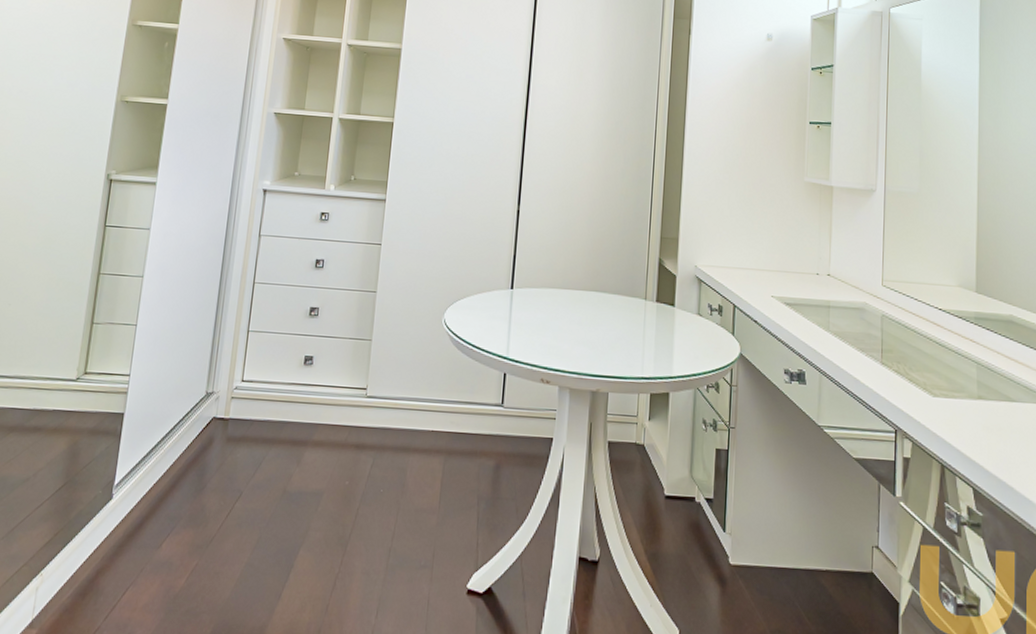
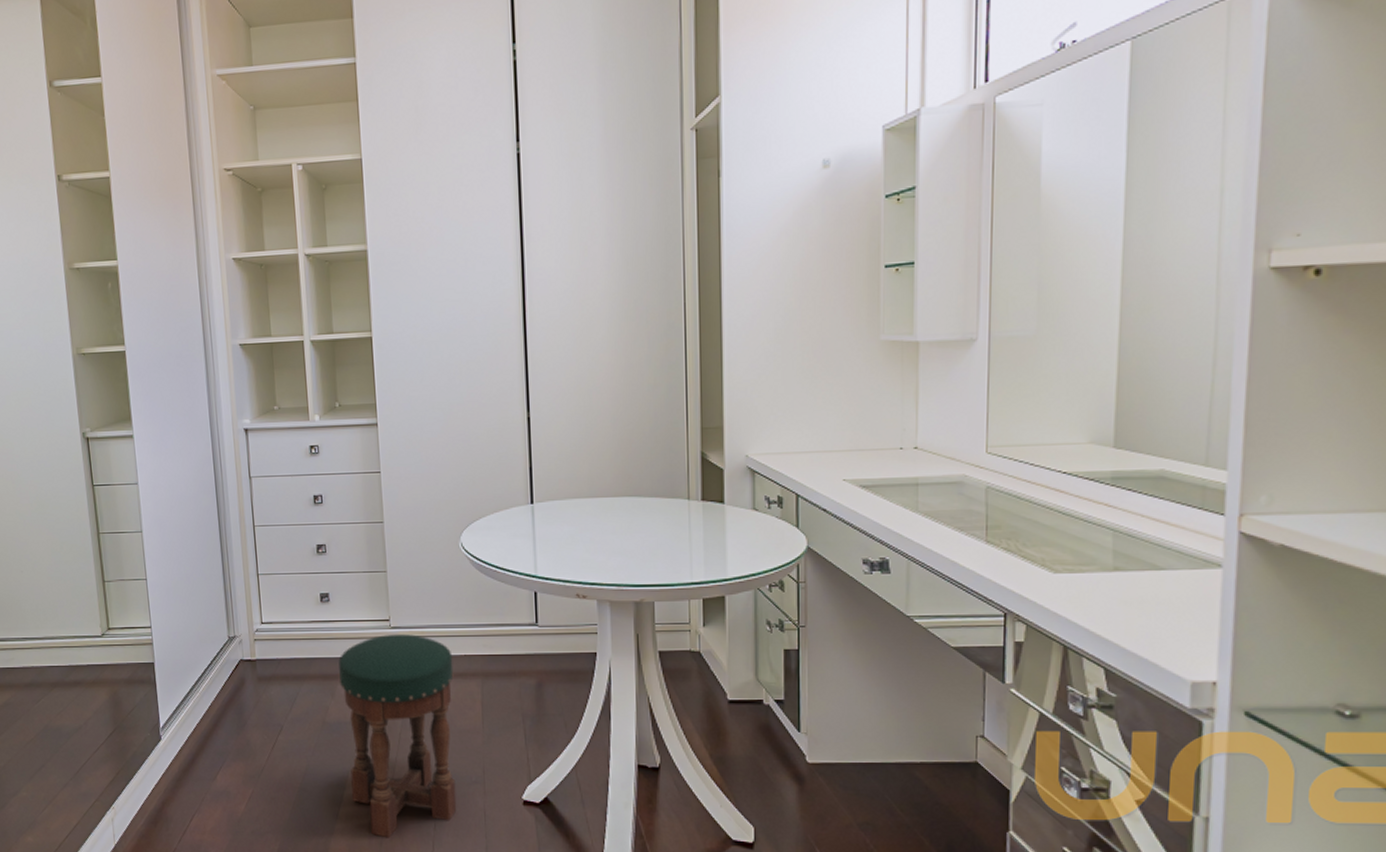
stool: none [299,403,421,625] -> present [338,634,457,838]

